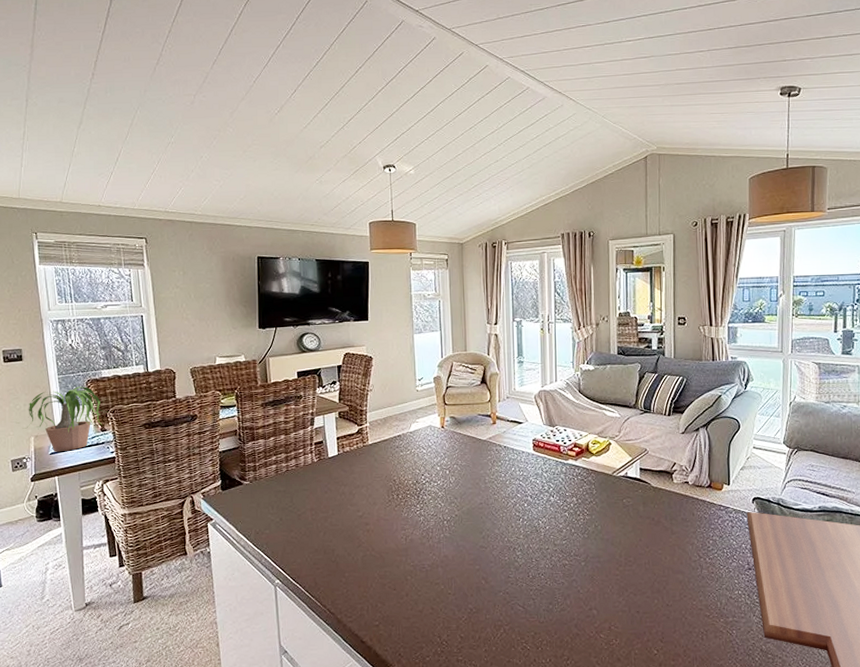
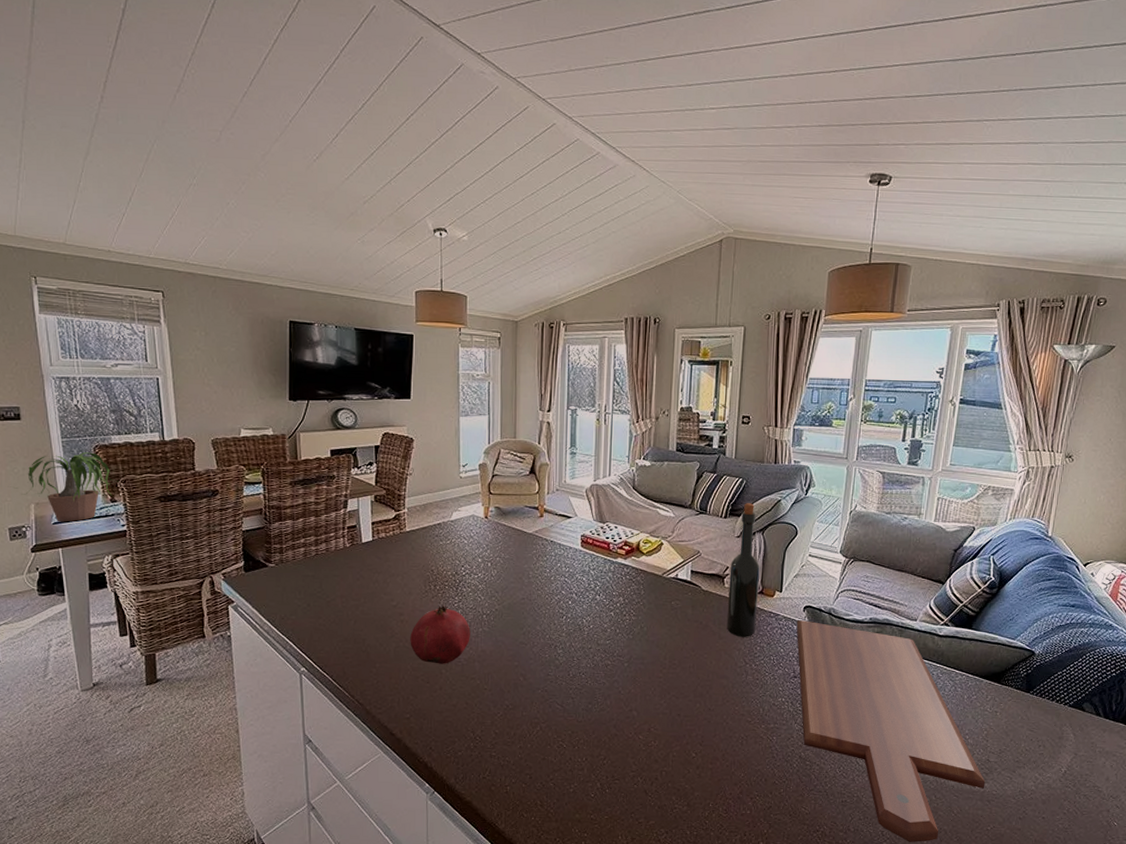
fruit: none [376,514,433,571] -> present [410,605,470,664]
wine bottle: none [677,400,707,532] -> present [726,503,760,637]

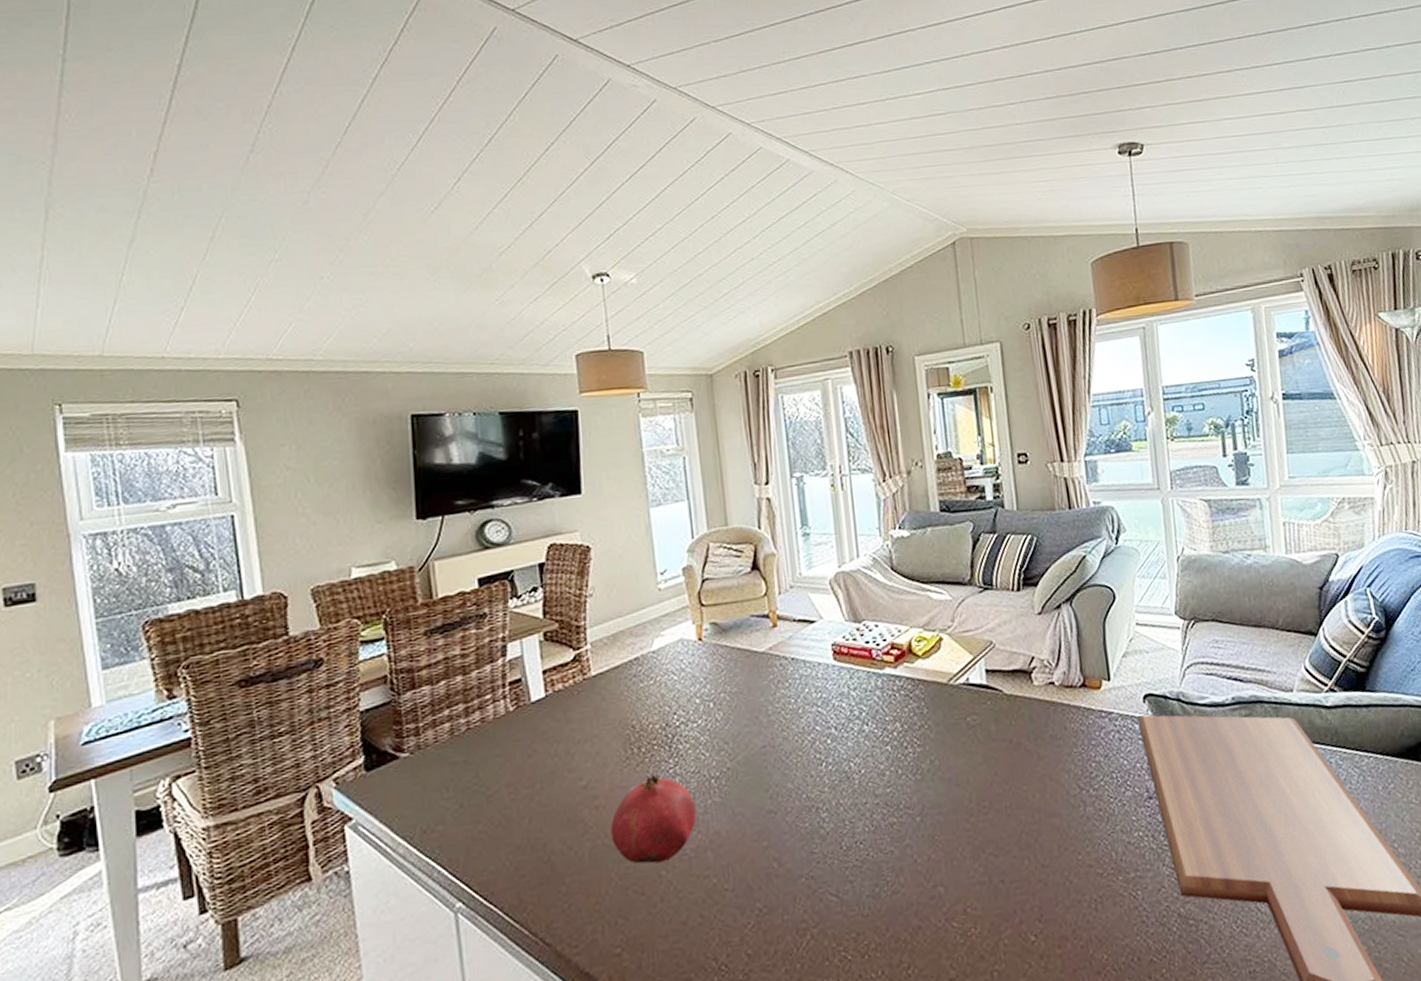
potted plant: present [15,452,119,522] -> none [26,632,179,741]
wine bottle: present [726,503,760,637] -> none [1035,565,1086,753]

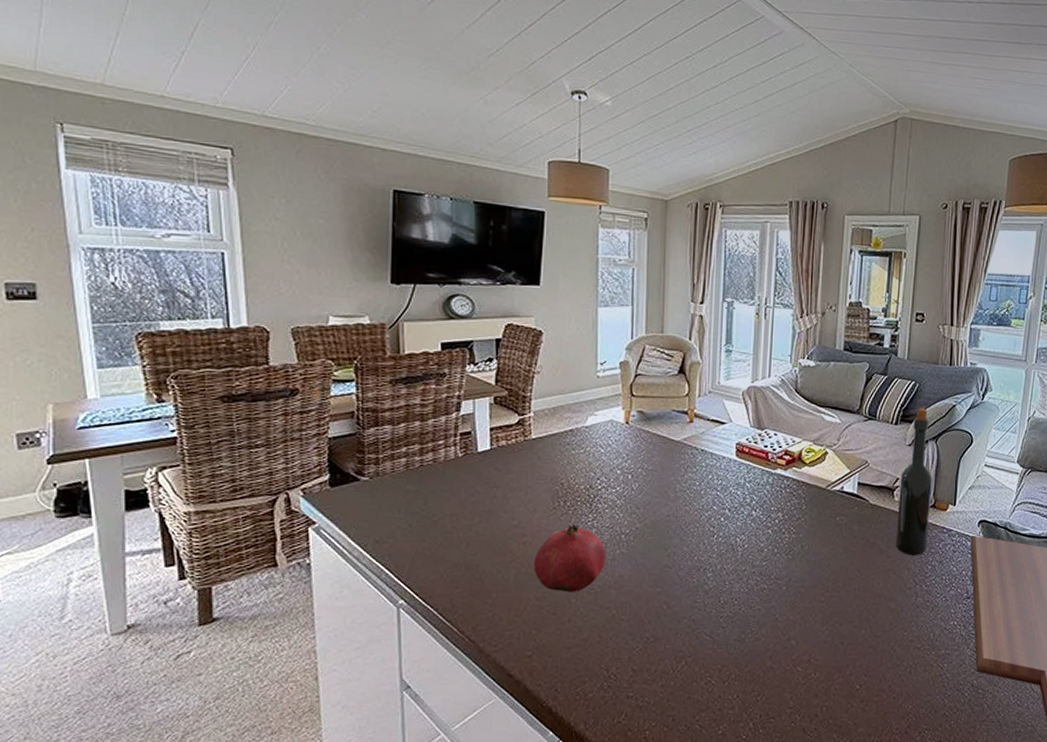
wine bottle: none [1035,565,1086,753] -> present [895,408,933,555]

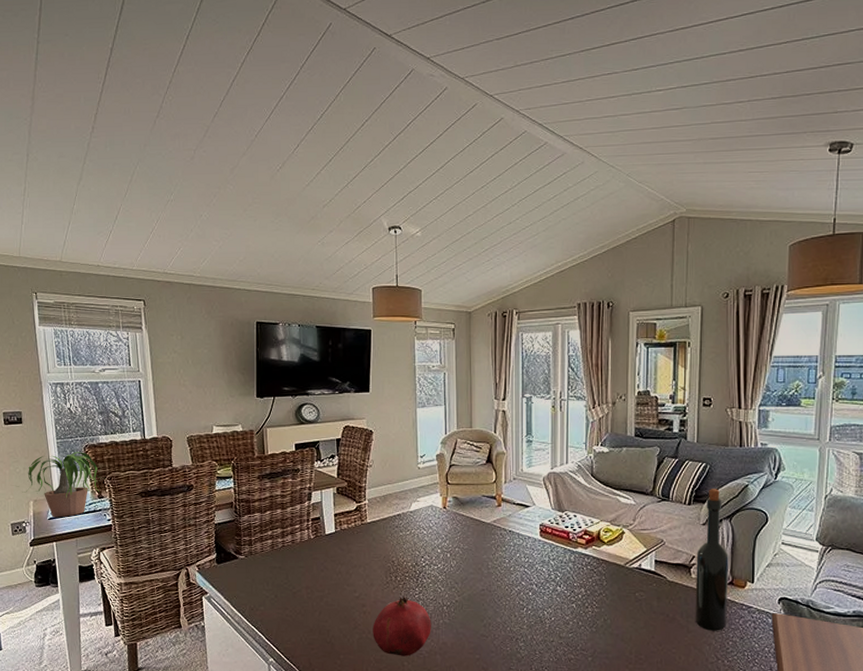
potted plant: none [26,341,168,427] -> present [17,452,105,518]

